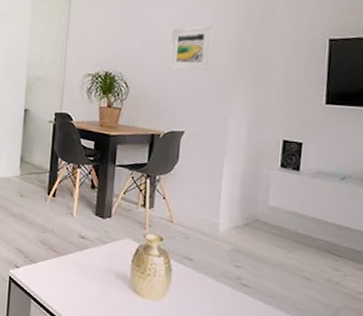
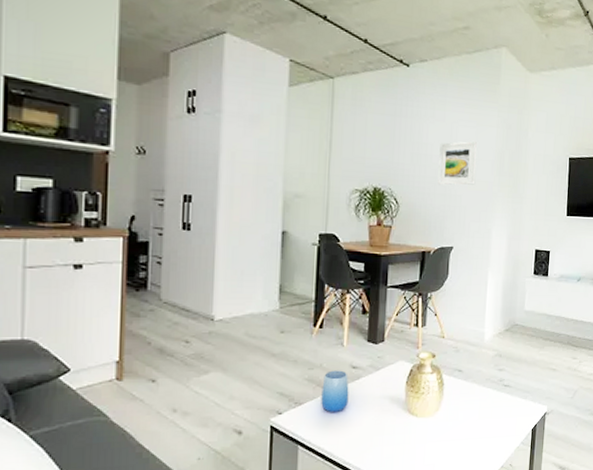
cup: none [51,236,77,277] -> present [321,370,349,413]

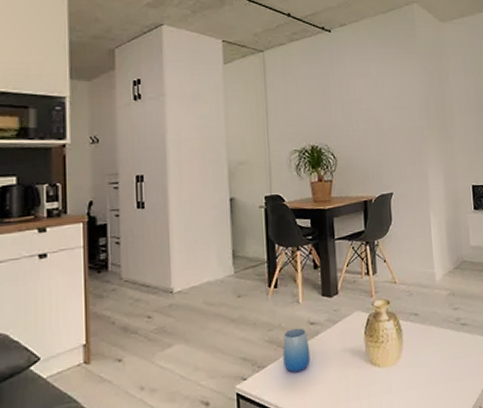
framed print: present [438,141,477,186] -> none [368,92,406,136]

